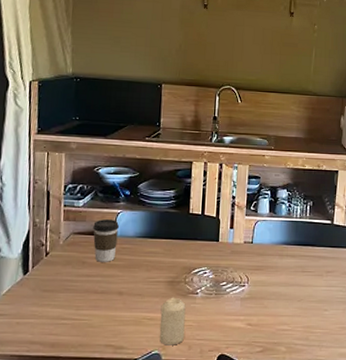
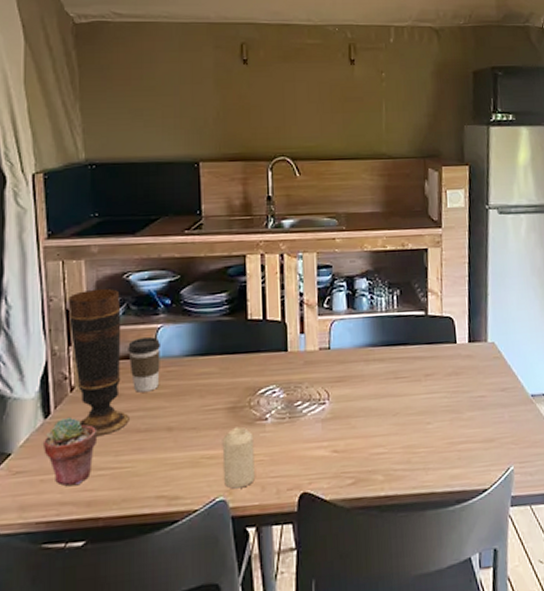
potted succulent: none [20,275,64,330] -> present [42,416,98,486]
vase: none [49,177,91,292] -> present [68,288,129,435]

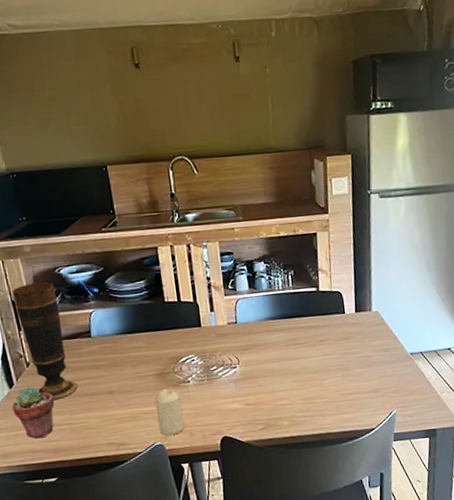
coffee cup: present [128,337,162,392] -> none [67,320,98,365]

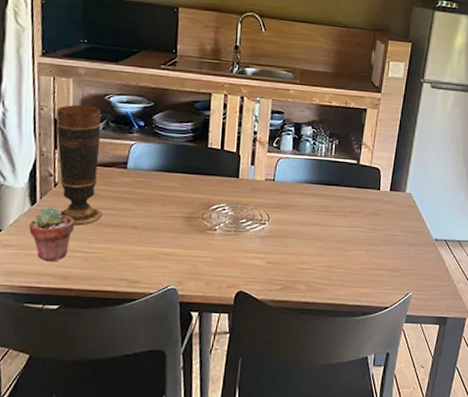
candle: present [154,388,184,436] -> none [176,233,204,281]

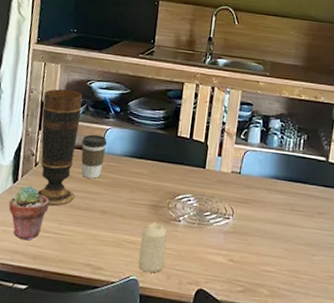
coffee cup: none [105,151,134,195] -> present [81,134,108,179]
candle: none [176,233,204,281] -> present [138,222,167,273]

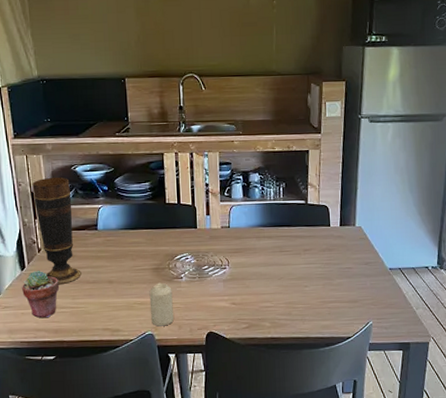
coffee cup: present [81,134,108,179] -> none [77,214,102,255]

